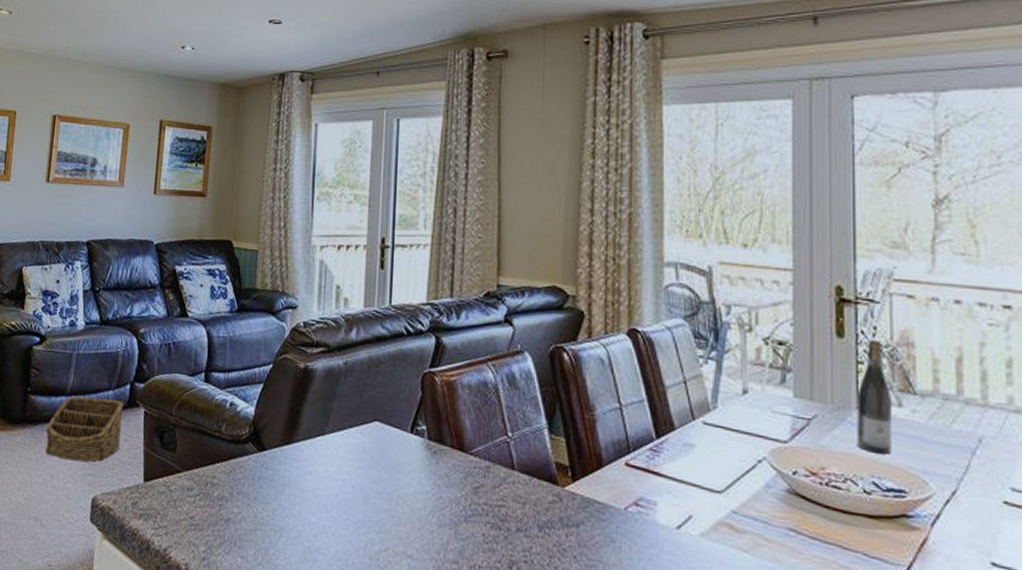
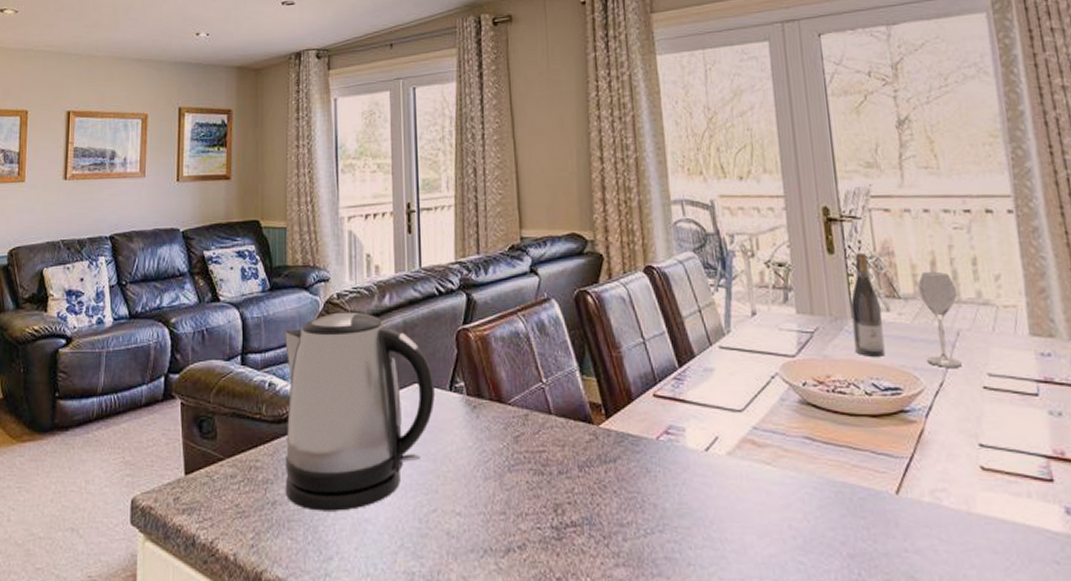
basket: present [45,396,124,462] -> none [78,394,159,463]
kettle: none [239,341,396,538] -> present [284,312,435,511]
wineglass: none [937,368,983,477] -> present [917,271,962,367]

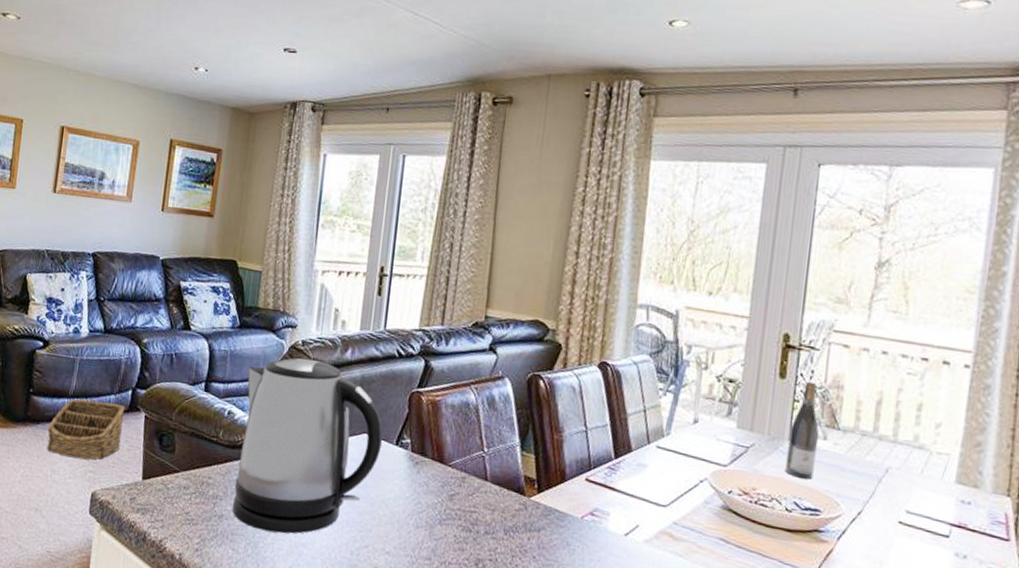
basket: none [78,394,159,463] -> present [47,398,125,460]
wineglass: present [917,271,962,367] -> none [852,409,895,501]

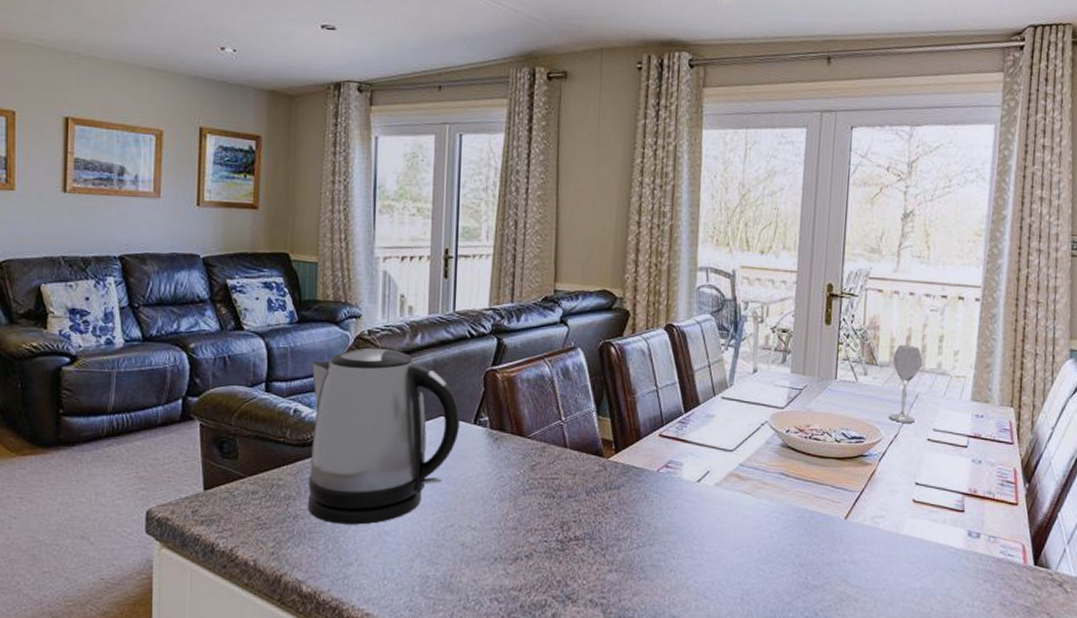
basket: present [47,398,125,460] -> none [86,414,176,478]
wine bottle: present [785,381,820,480] -> none [833,325,861,412]
wineglass: none [852,409,895,501] -> present [889,344,922,423]

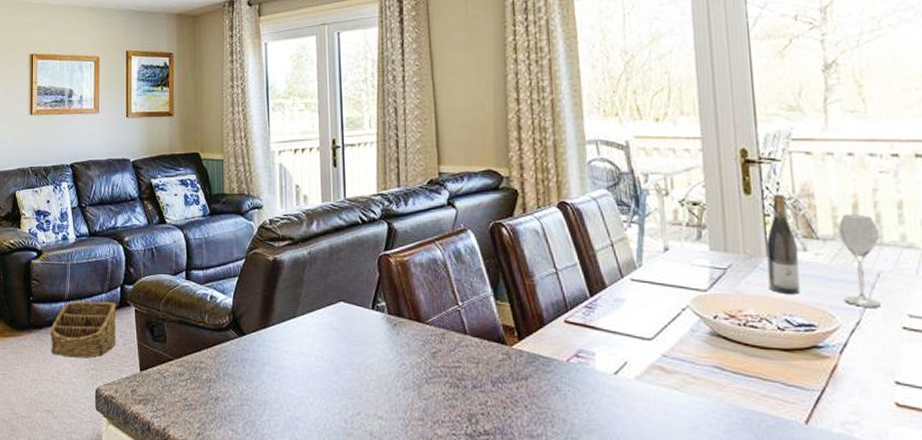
basket: none [86,414,176,478] -> present [50,301,117,358]
kettle: present [307,347,460,525] -> none [222,236,359,410]
wine bottle: none [833,325,861,412] -> present [766,193,800,294]

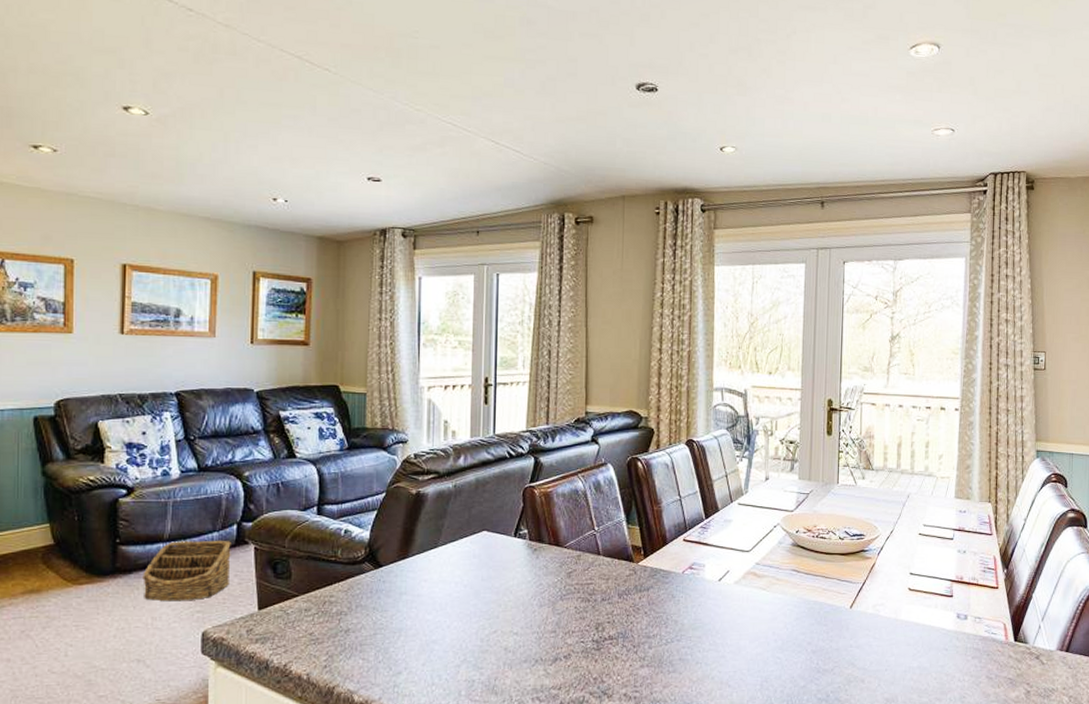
wine bottle: present [766,193,800,294] -> none [837,435,859,512]
wineglass: present [837,213,881,307] -> none [885,451,912,520]

